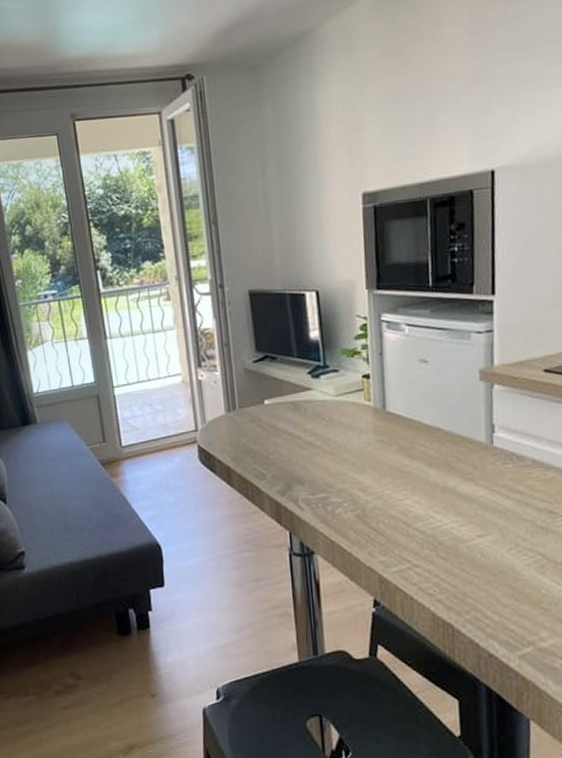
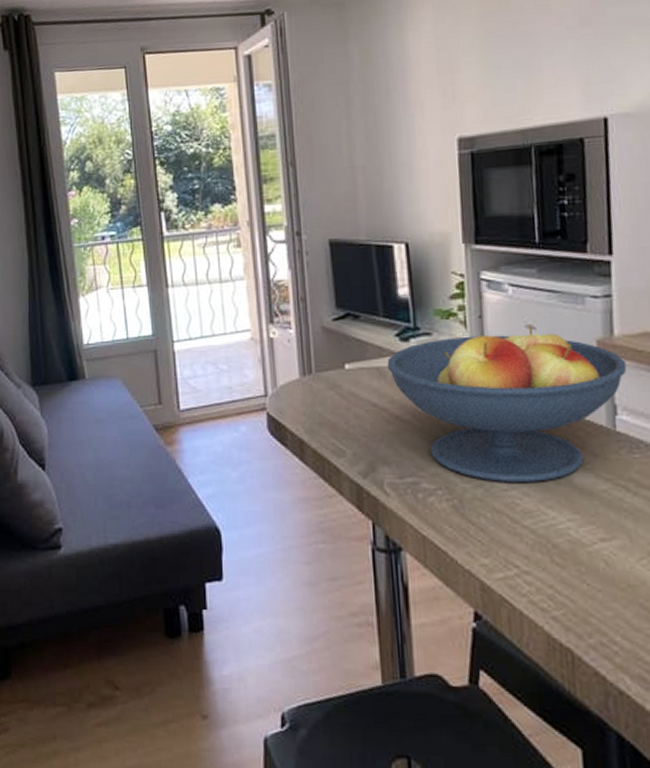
fruit bowl: none [300,359,504,493] -> present [387,324,627,482]

